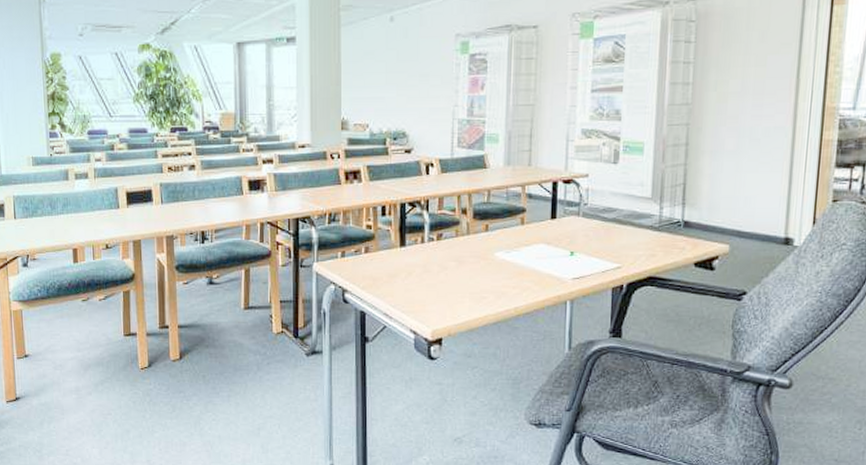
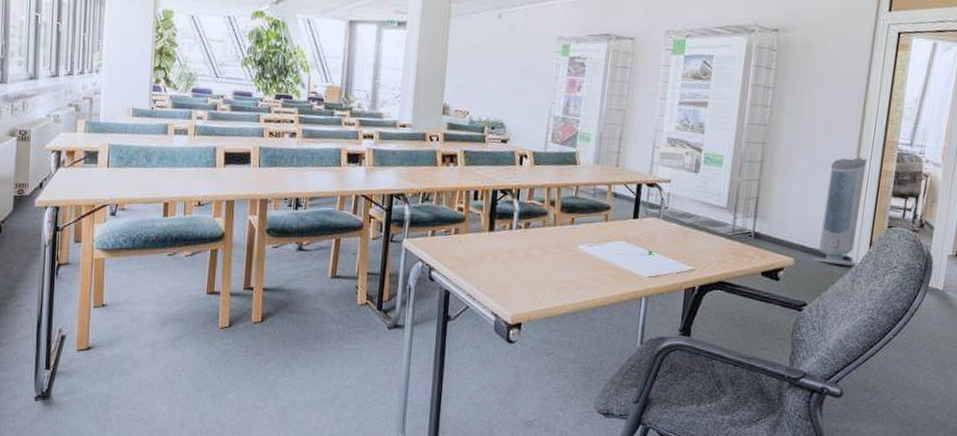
air purifier: none [750,129,805,247] -> present [812,157,867,266]

